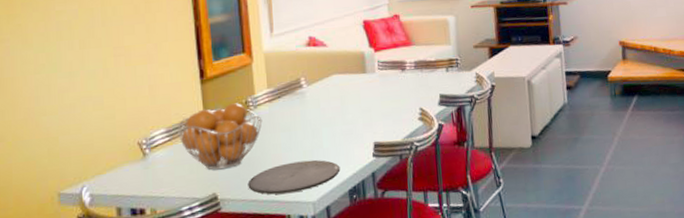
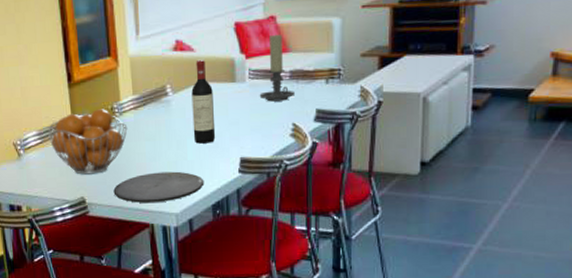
wine bottle: none [325,53,350,132] -> present [191,59,216,144]
candle holder: none [388,30,420,90] -> present [259,34,295,102]

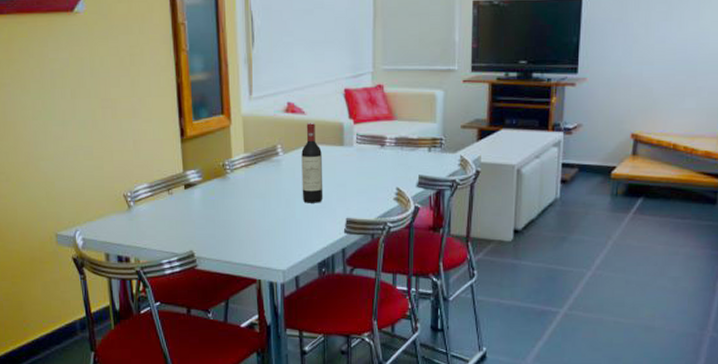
fruit basket: present [48,109,128,175] -> none [159,165,238,229]
plate: present [113,171,204,203] -> none [222,229,311,258]
candle holder: present [259,34,295,102] -> none [366,102,399,166]

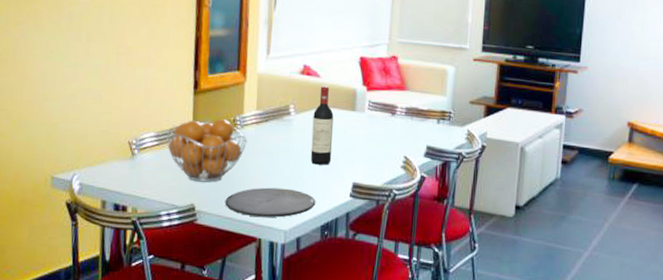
fruit basket: none [159,165,238,229] -> present [166,119,247,182]
plate: none [222,229,311,258] -> present [225,187,316,218]

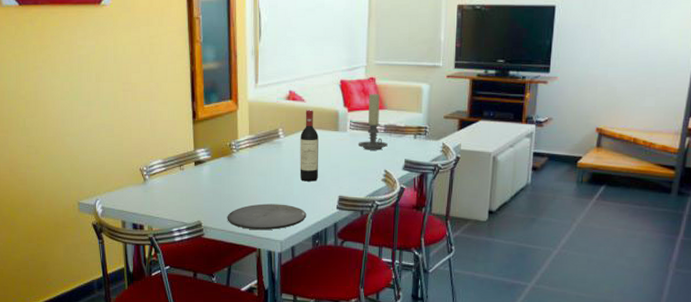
fruit basket: present [166,119,247,182] -> none [172,145,243,201]
candle holder: none [376,72,409,134] -> present [357,93,388,150]

